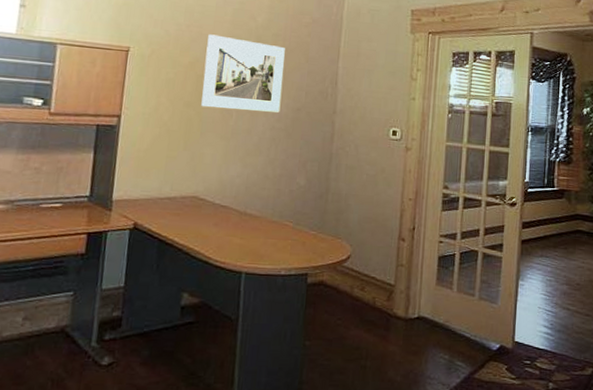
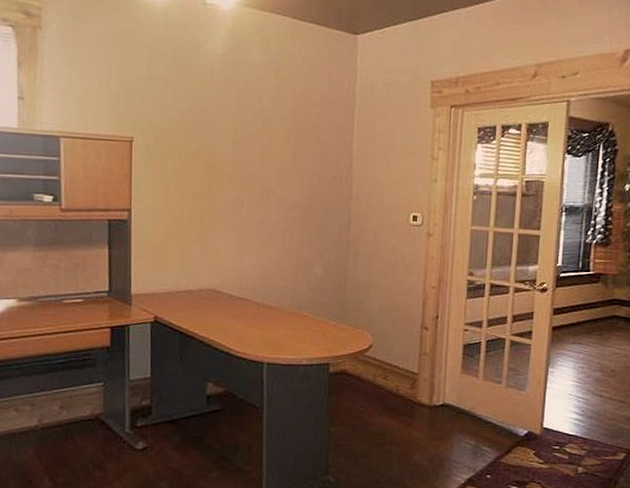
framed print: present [201,34,285,113] -> none [211,119,295,201]

